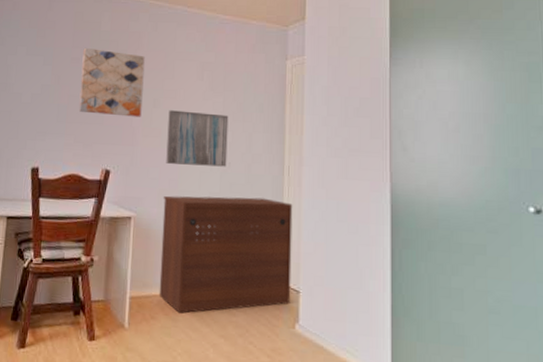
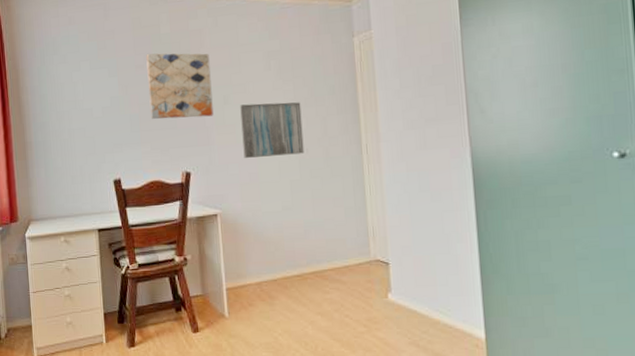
shelving unit: present [159,195,293,314] -> none [246,179,381,297]

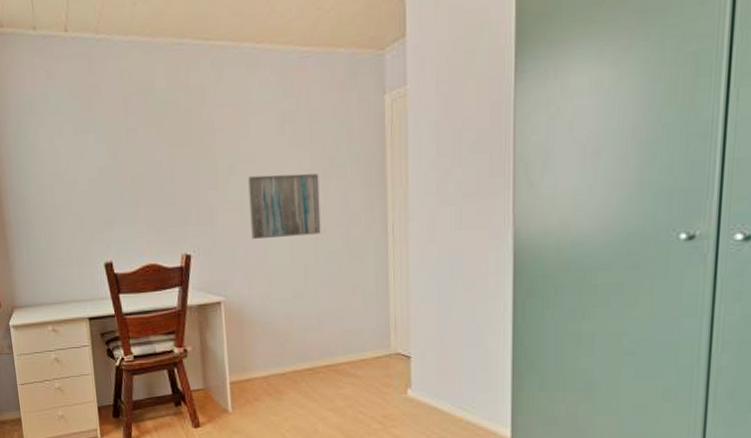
wall art: present [146,53,214,119] -> none [138,114,217,194]

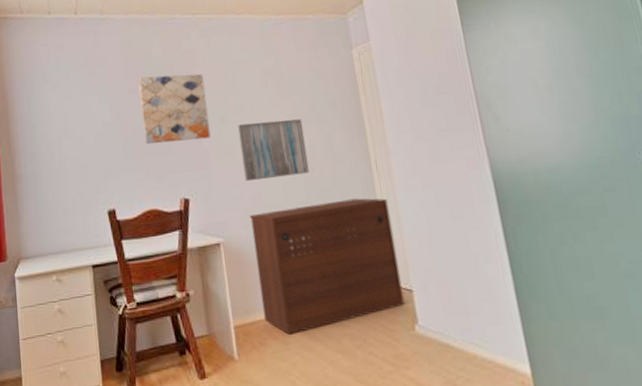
wall art: none [138,114,217,194] -> present [138,74,211,144]
shelving unit: none [254,263,401,392] -> present [250,198,405,335]

